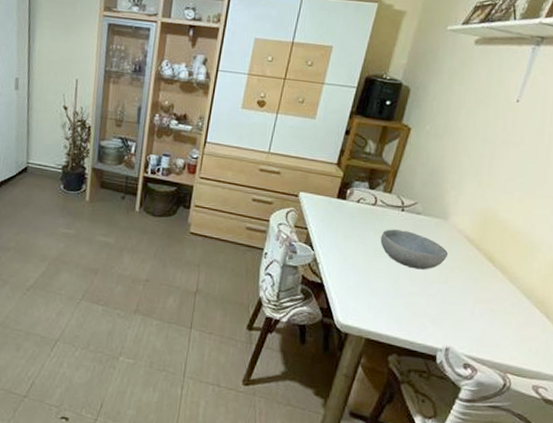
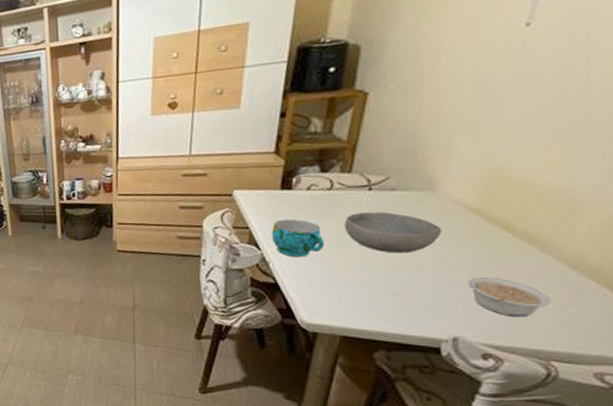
cup: none [324,225,365,263] -> present [271,218,325,258]
legume: none [460,296,512,335] -> present [467,276,552,318]

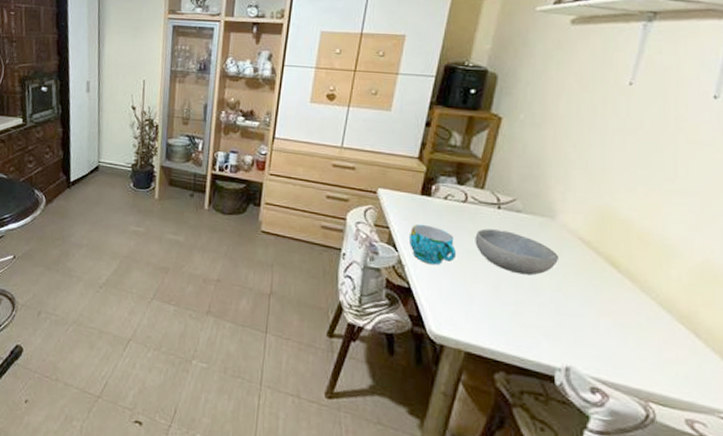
legume: present [467,276,552,318] -> none [579,307,650,355]

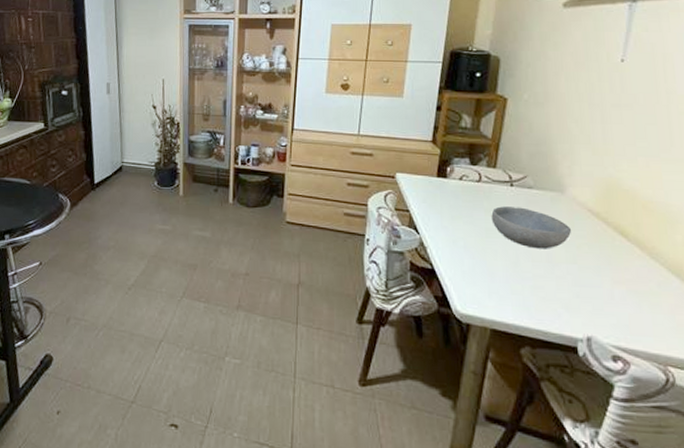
cup: present [408,224,457,266] -> none [428,205,476,245]

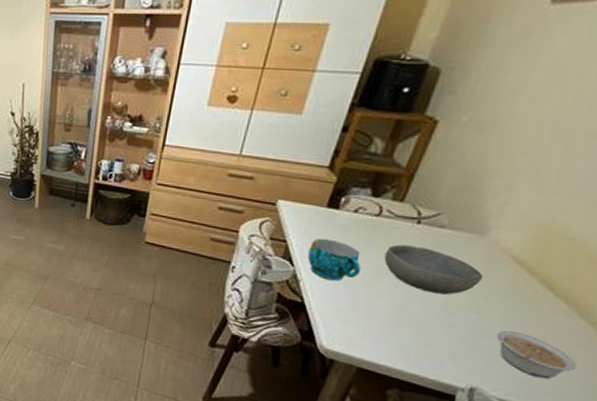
cup: none [428,205,476,245] -> present [307,238,362,281]
legume: none [594,277,663,321] -> present [496,330,577,379]

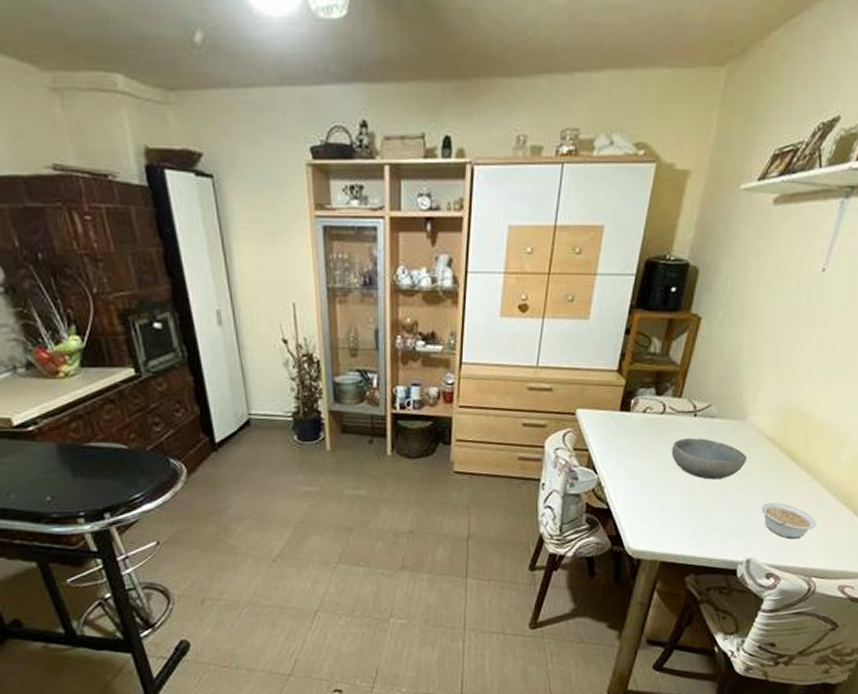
cup: present [307,238,362,281] -> none [608,442,654,483]

